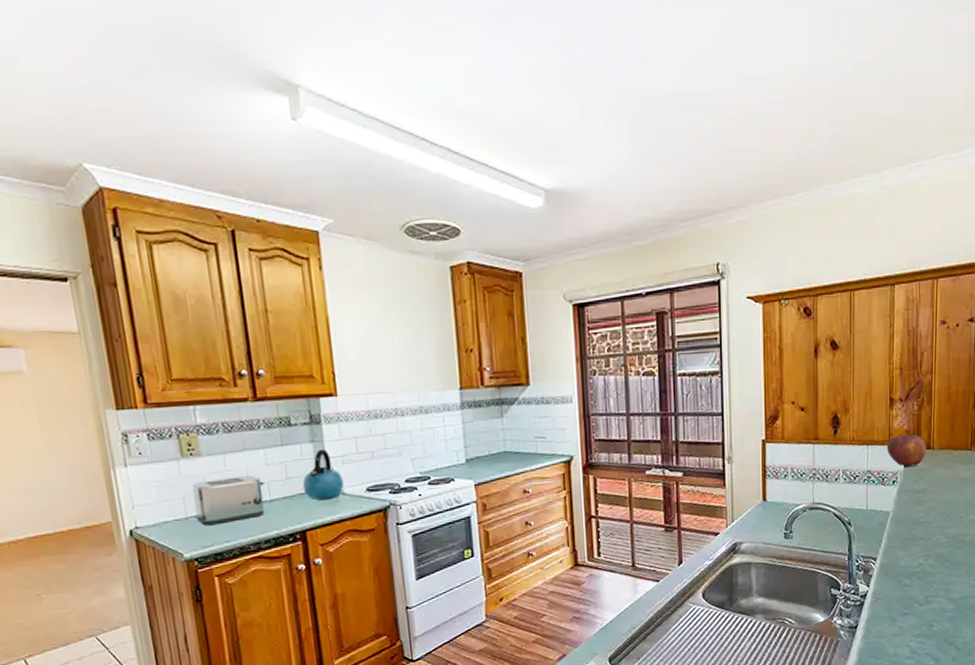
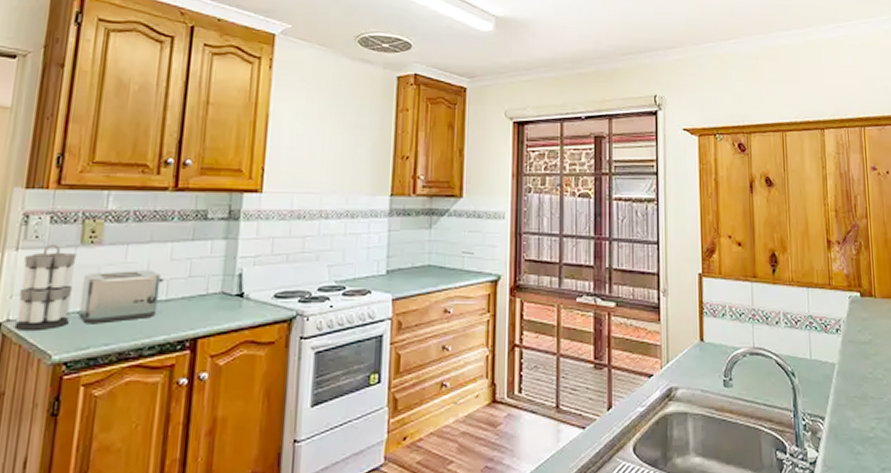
spice rack: none [135,458,190,535] -> present [14,243,77,330]
kettle: present [302,449,344,501] -> none [205,248,251,305]
fruit: present [886,434,926,467] -> none [827,278,868,315]

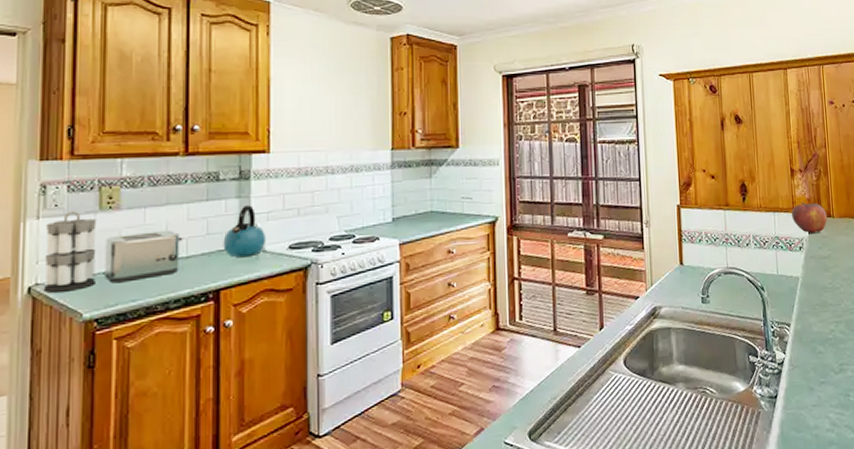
kettle: none [205,248,251,305] -> present [223,205,265,258]
fruit: none [827,278,868,315] -> present [791,202,827,234]

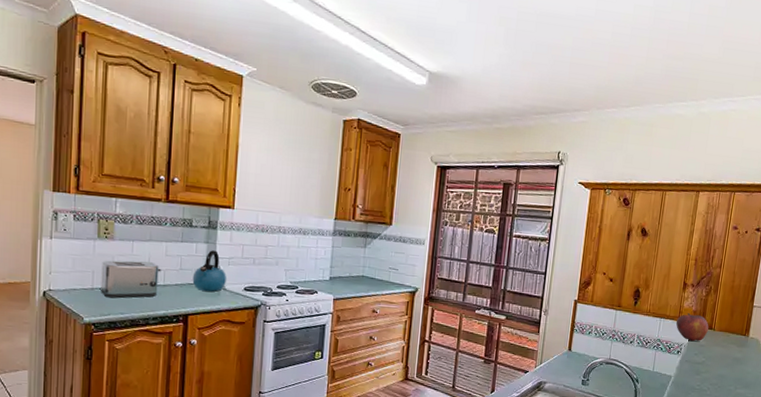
spice rack: present [43,210,97,293] -> none [54,235,96,299]

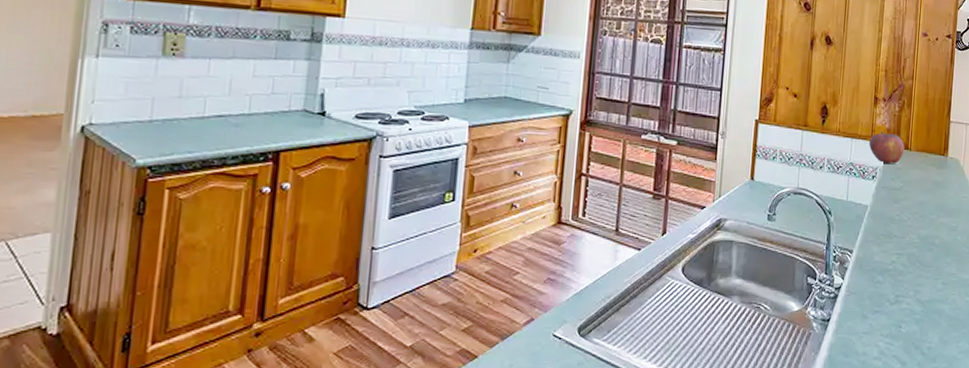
toaster: present [101,260,161,298] -> none [162,83,247,133]
kettle: present [192,250,226,292] -> none [287,69,332,122]

